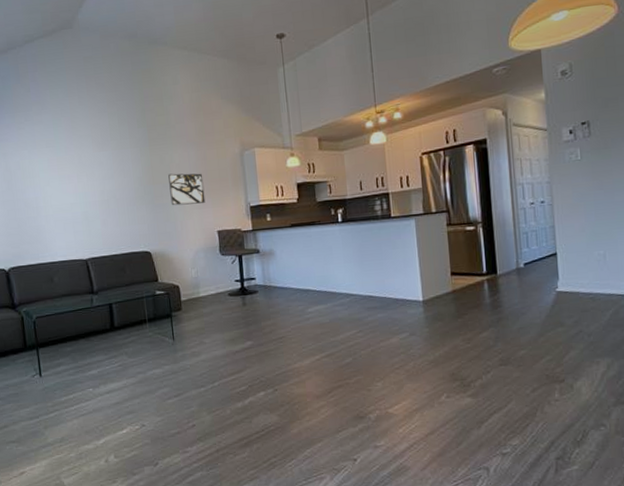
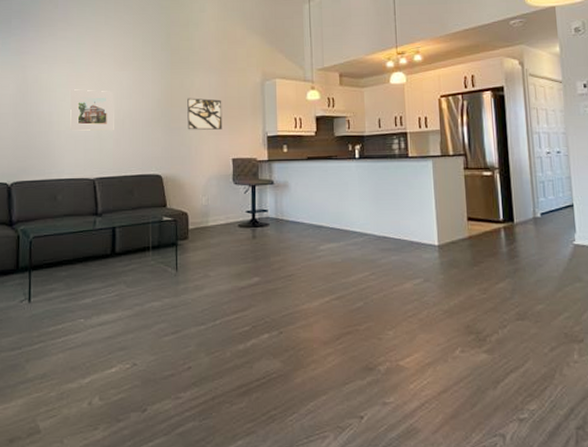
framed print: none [53,172,100,215] -> present [70,89,114,131]

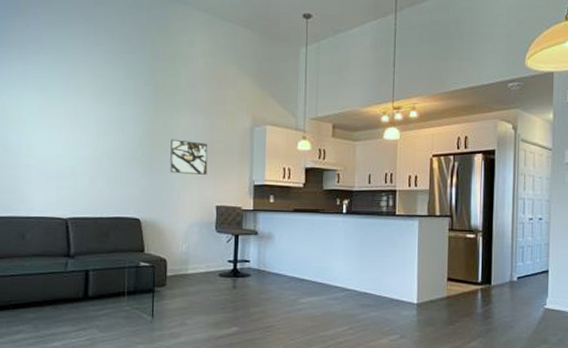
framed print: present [70,89,114,131] -> none [41,120,91,169]

